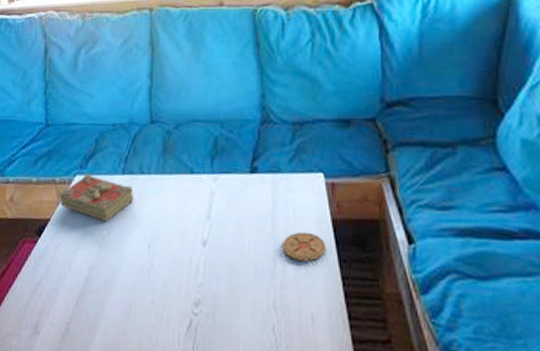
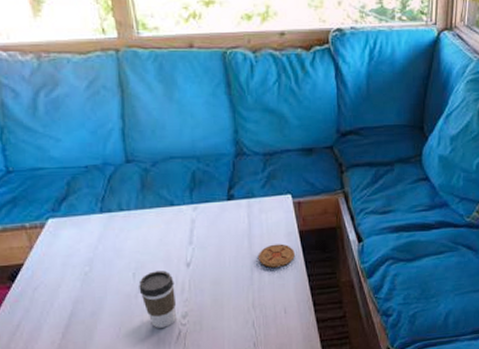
book: present [59,174,135,222] -> none [31,216,116,259]
coffee cup: none [152,245,189,314] -> present [139,270,176,328]

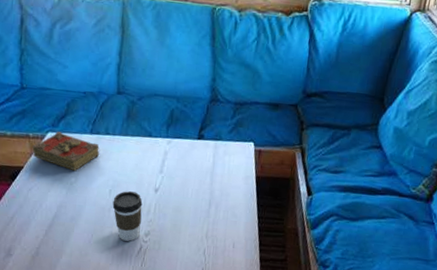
book: none [31,216,116,259] -> present [32,131,100,172]
coaster: present [259,244,295,268] -> none [217,184,250,206]

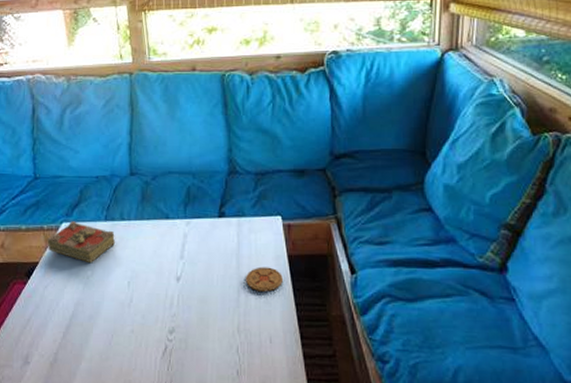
coffee cup: present [112,191,143,242] -> none [132,282,164,341]
coaster: none [217,184,250,206] -> present [246,266,283,292]

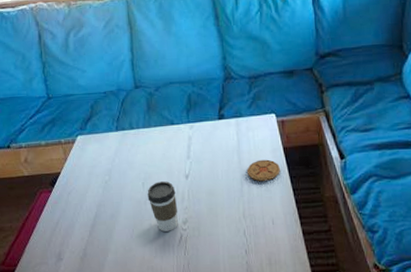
book: present [47,221,116,264] -> none [65,134,128,170]
coffee cup: none [132,282,164,341] -> present [147,181,178,232]

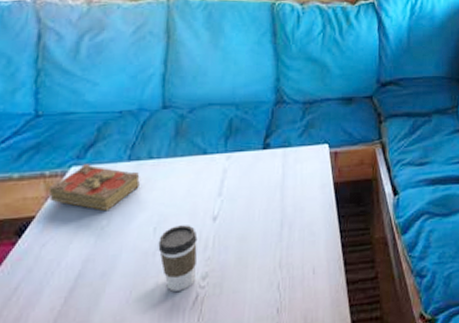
book: none [65,134,128,170] -> present [48,164,141,212]
coaster: present [247,159,280,181] -> none [290,196,328,222]

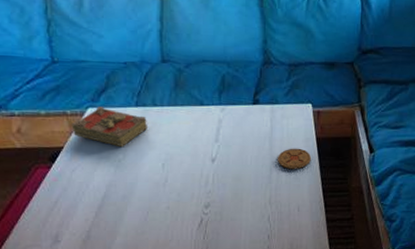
coffee cup: present [158,225,198,292] -> none [167,163,200,215]
coaster: none [290,196,328,222] -> present [278,148,311,169]

